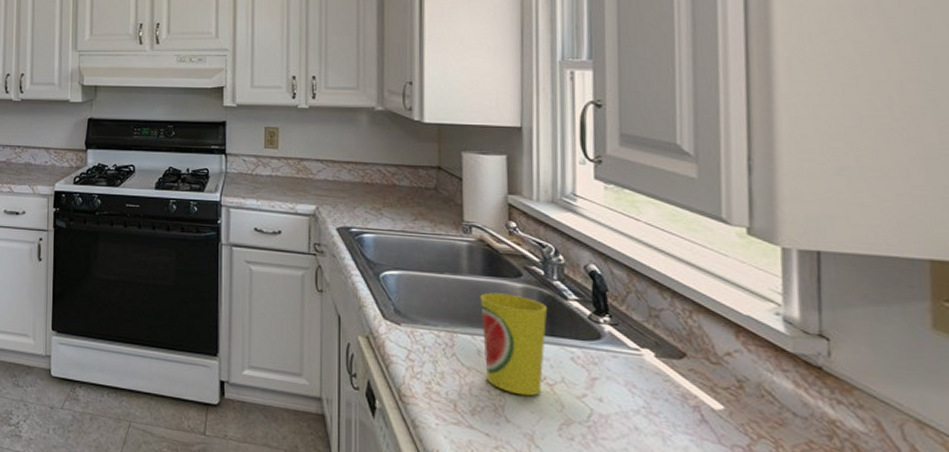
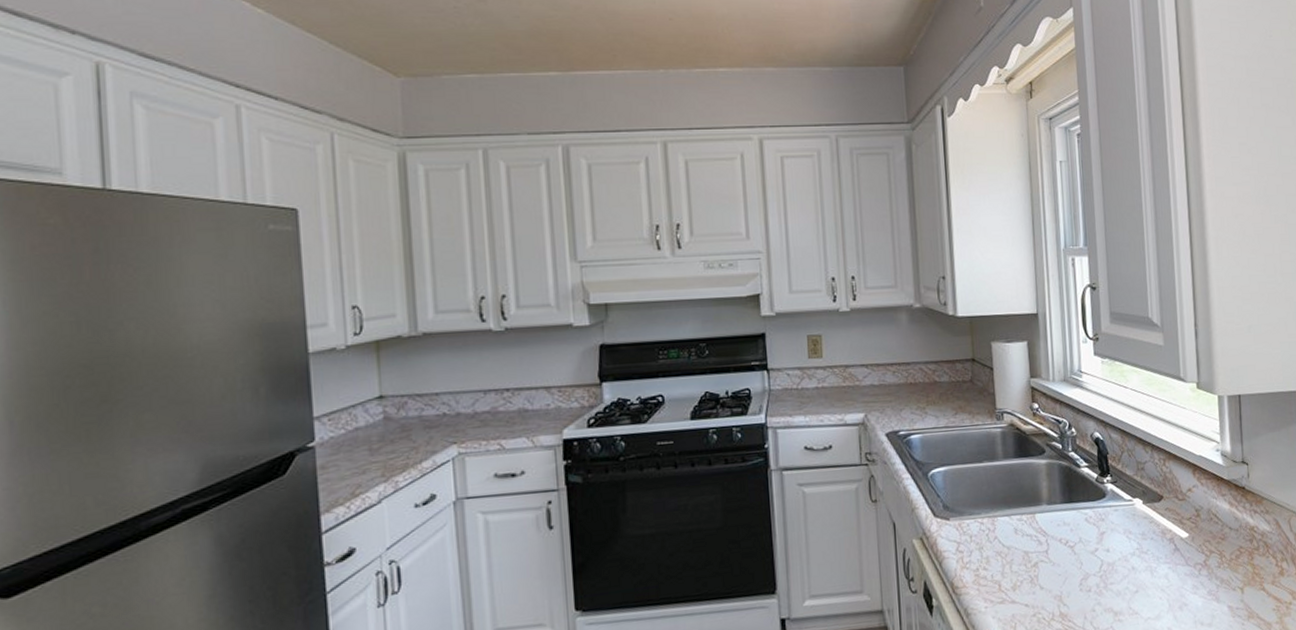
cup: present [480,292,548,396] -> none [1014,471,1066,562]

